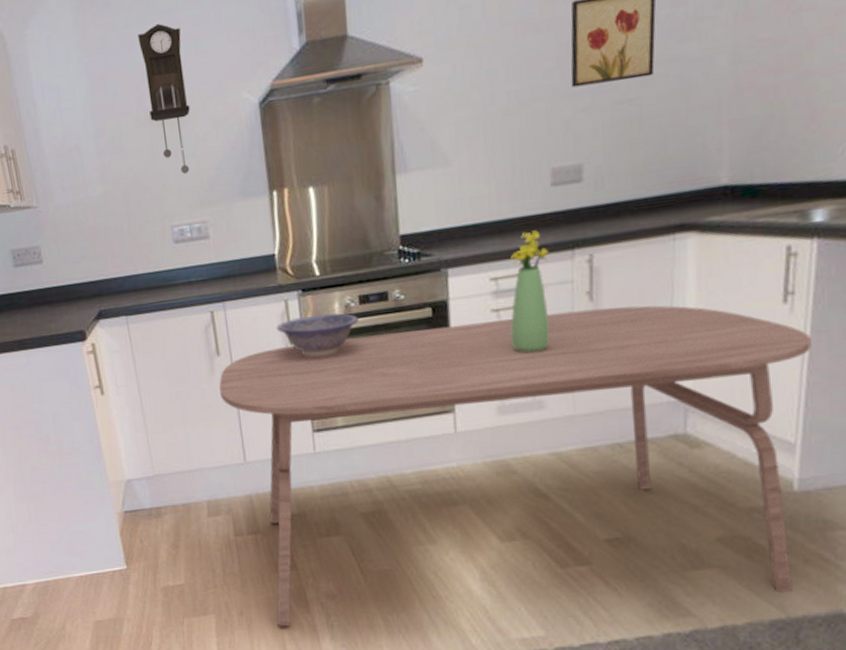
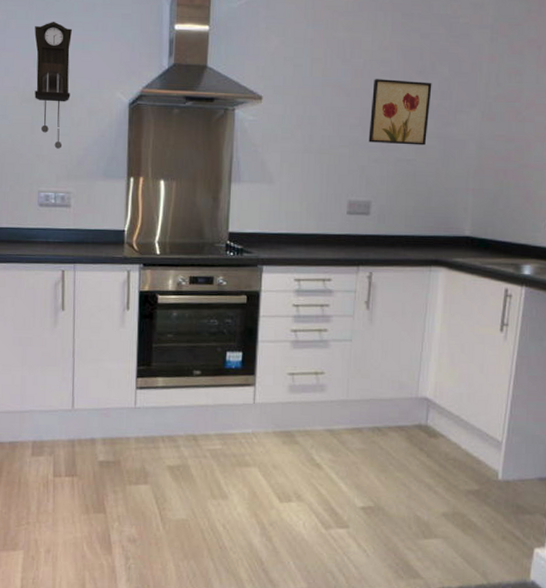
dining table: present [219,305,811,627] -> none [59,310,517,567]
decorative bowl: present [276,313,359,357] -> none [117,287,187,324]
bouquet: present [510,230,550,353] -> none [305,246,341,345]

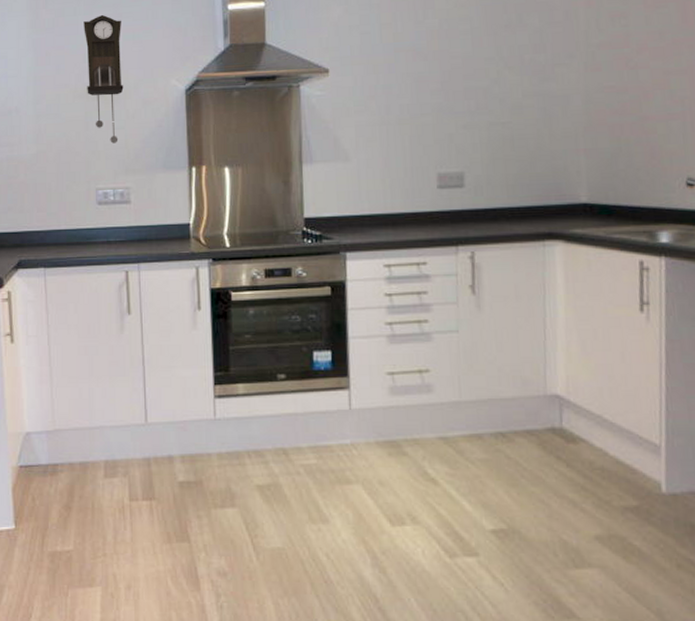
wall art: present [368,79,432,146] -> none [452,36,522,108]

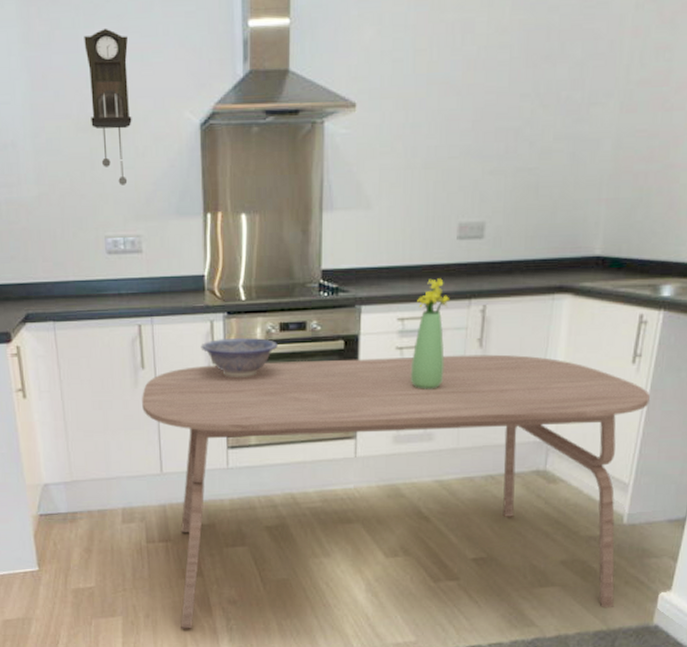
dining table: none [128,301,668,605] -> present [142,354,650,629]
decorative bowl: none [186,283,264,324] -> present [200,337,278,378]
bouquet: none [402,226,437,338] -> present [410,278,450,390]

